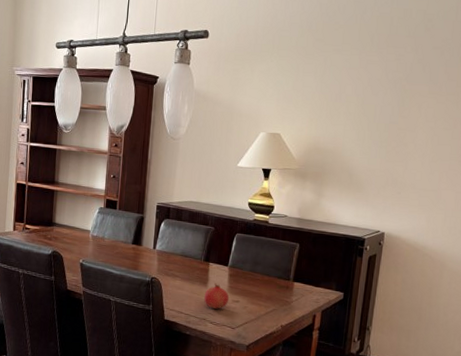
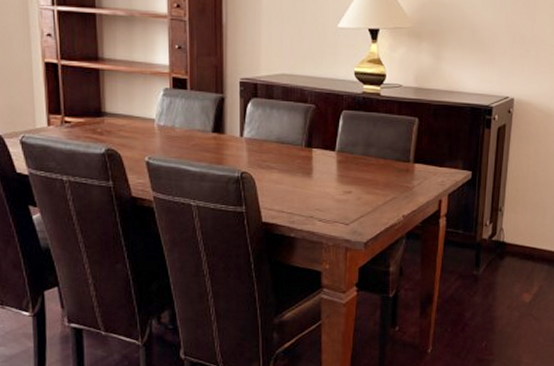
fruit: present [203,283,230,309] -> none [308,172,340,204]

